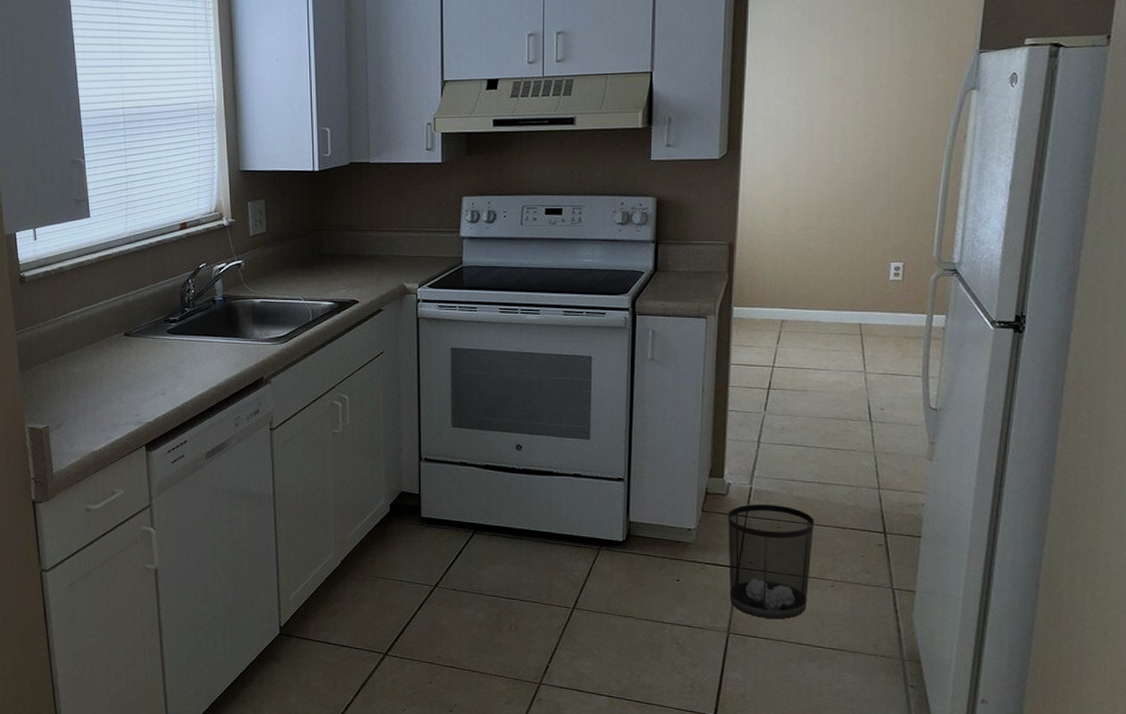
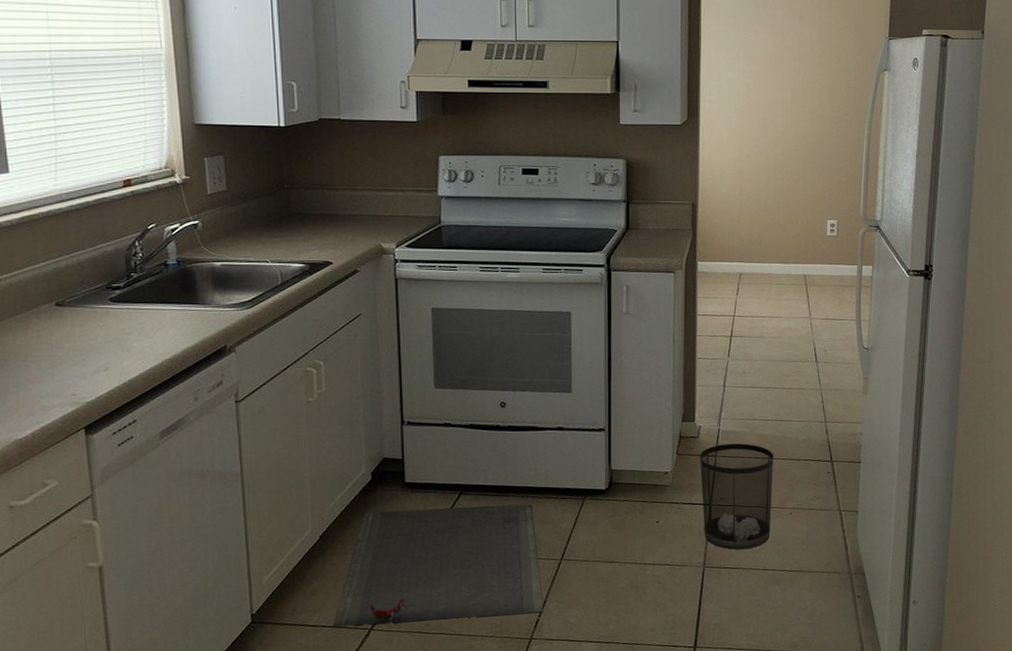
door mat: none [351,543,553,659] -> present [332,504,543,627]

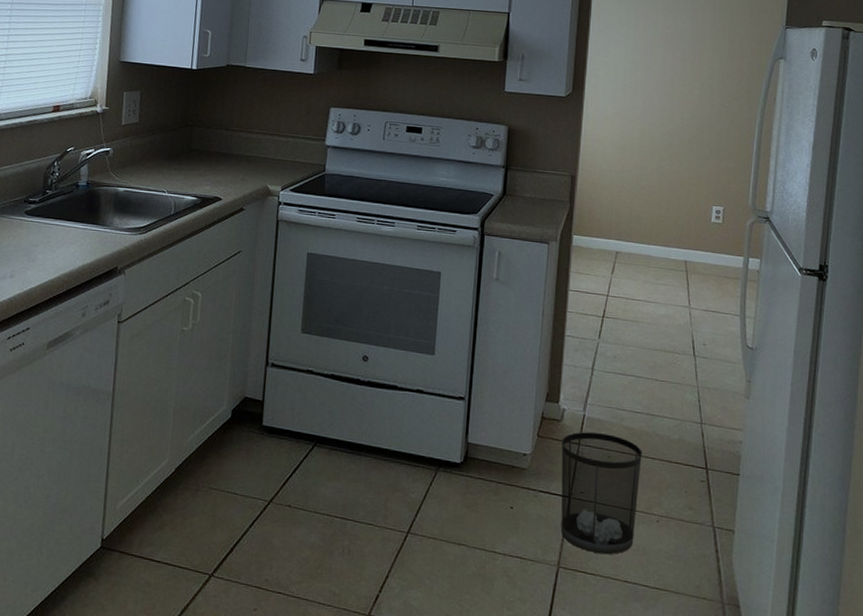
door mat: present [332,504,543,627] -> none [175,451,385,588]

